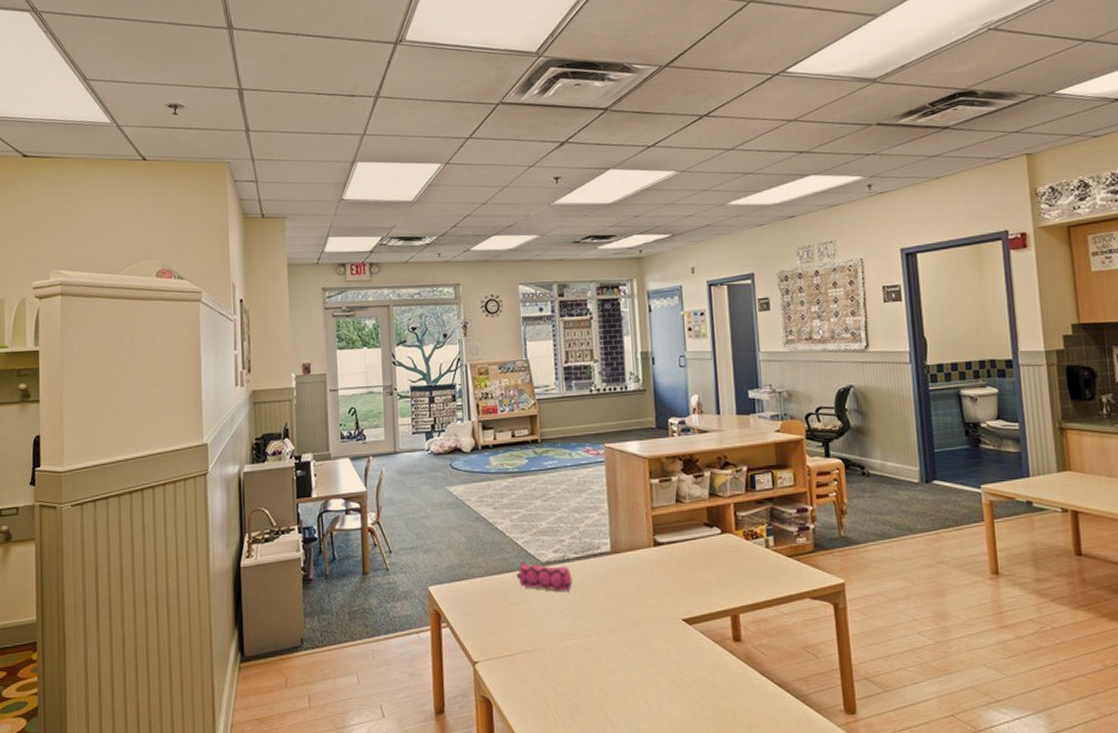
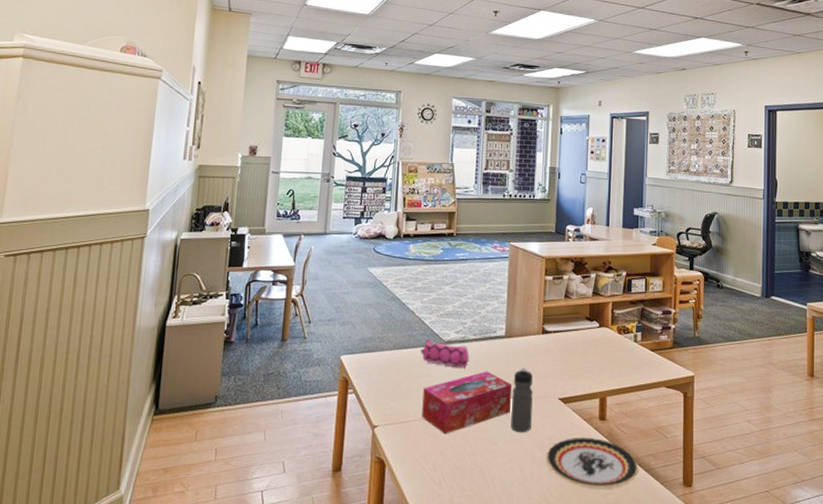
tissue box: none [524,593,627,667] -> present [422,371,512,434]
water bottle: none [626,587,654,661] -> present [511,368,533,433]
plate: none [674,662,787,721] -> present [546,437,638,489]

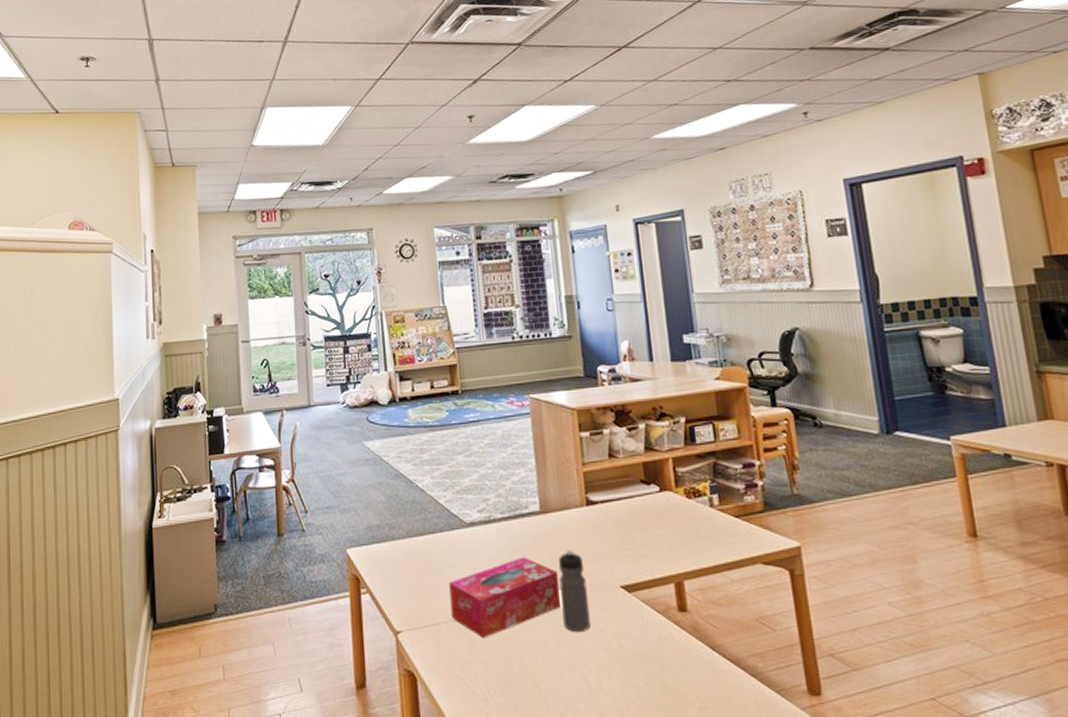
pencil case: present [421,338,470,368] -> none [439,521,500,555]
plate: present [546,437,638,489] -> none [614,634,742,701]

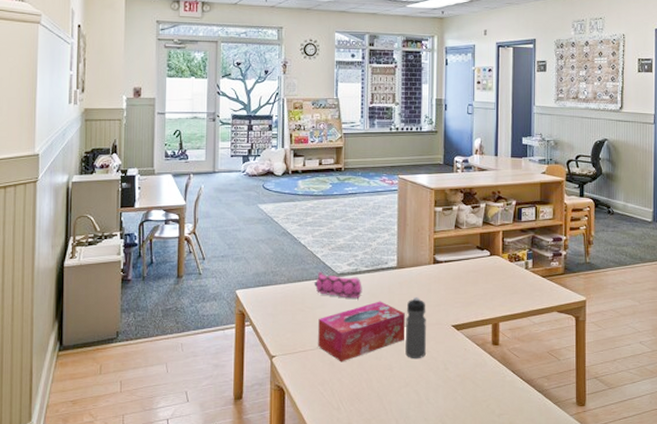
pencil case: none [439,521,500,555] -> present [314,271,362,299]

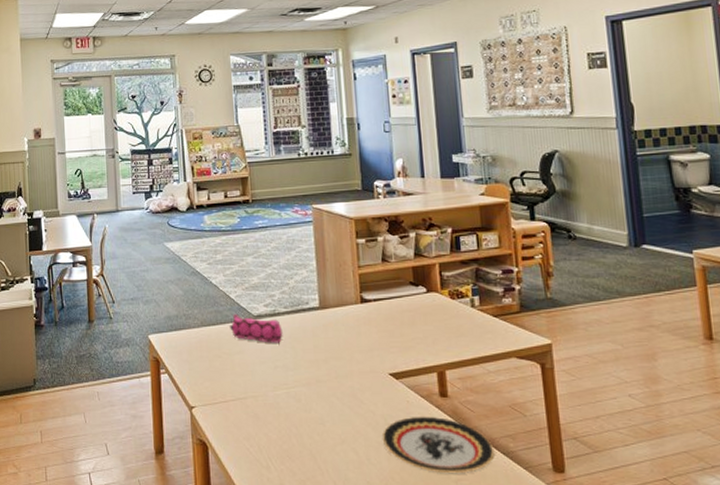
tissue box: present [318,301,405,362] -> none [238,346,335,415]
water bottle: present [405,297,426,359] -> none [334,341,361,413]
plate: none [441,361,532,410] -> present [382,416,495,474]

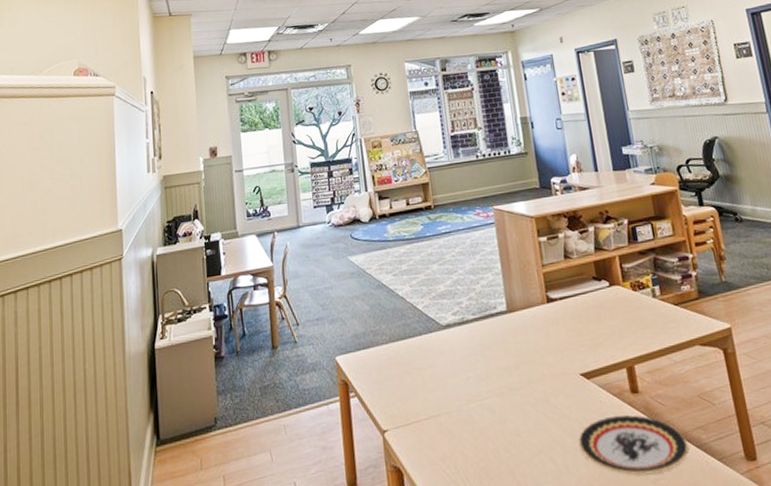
pencil case: present [230,313,283,343] -> none [419,325,473,354]

